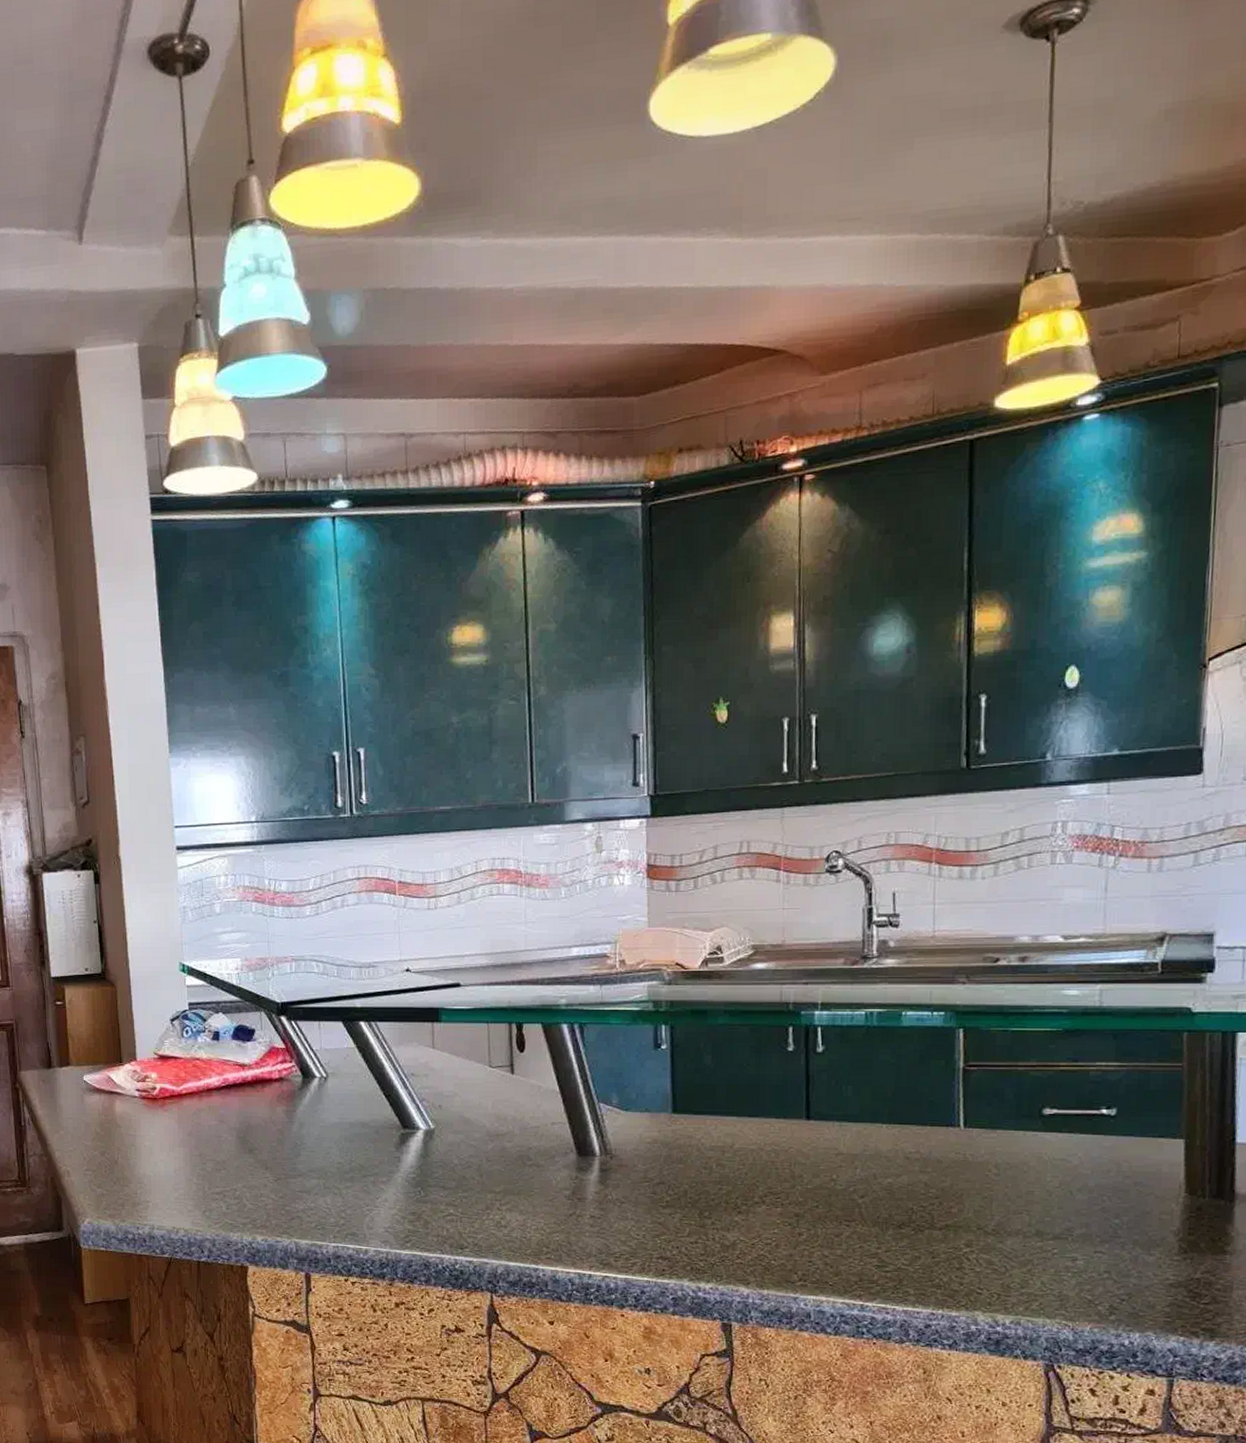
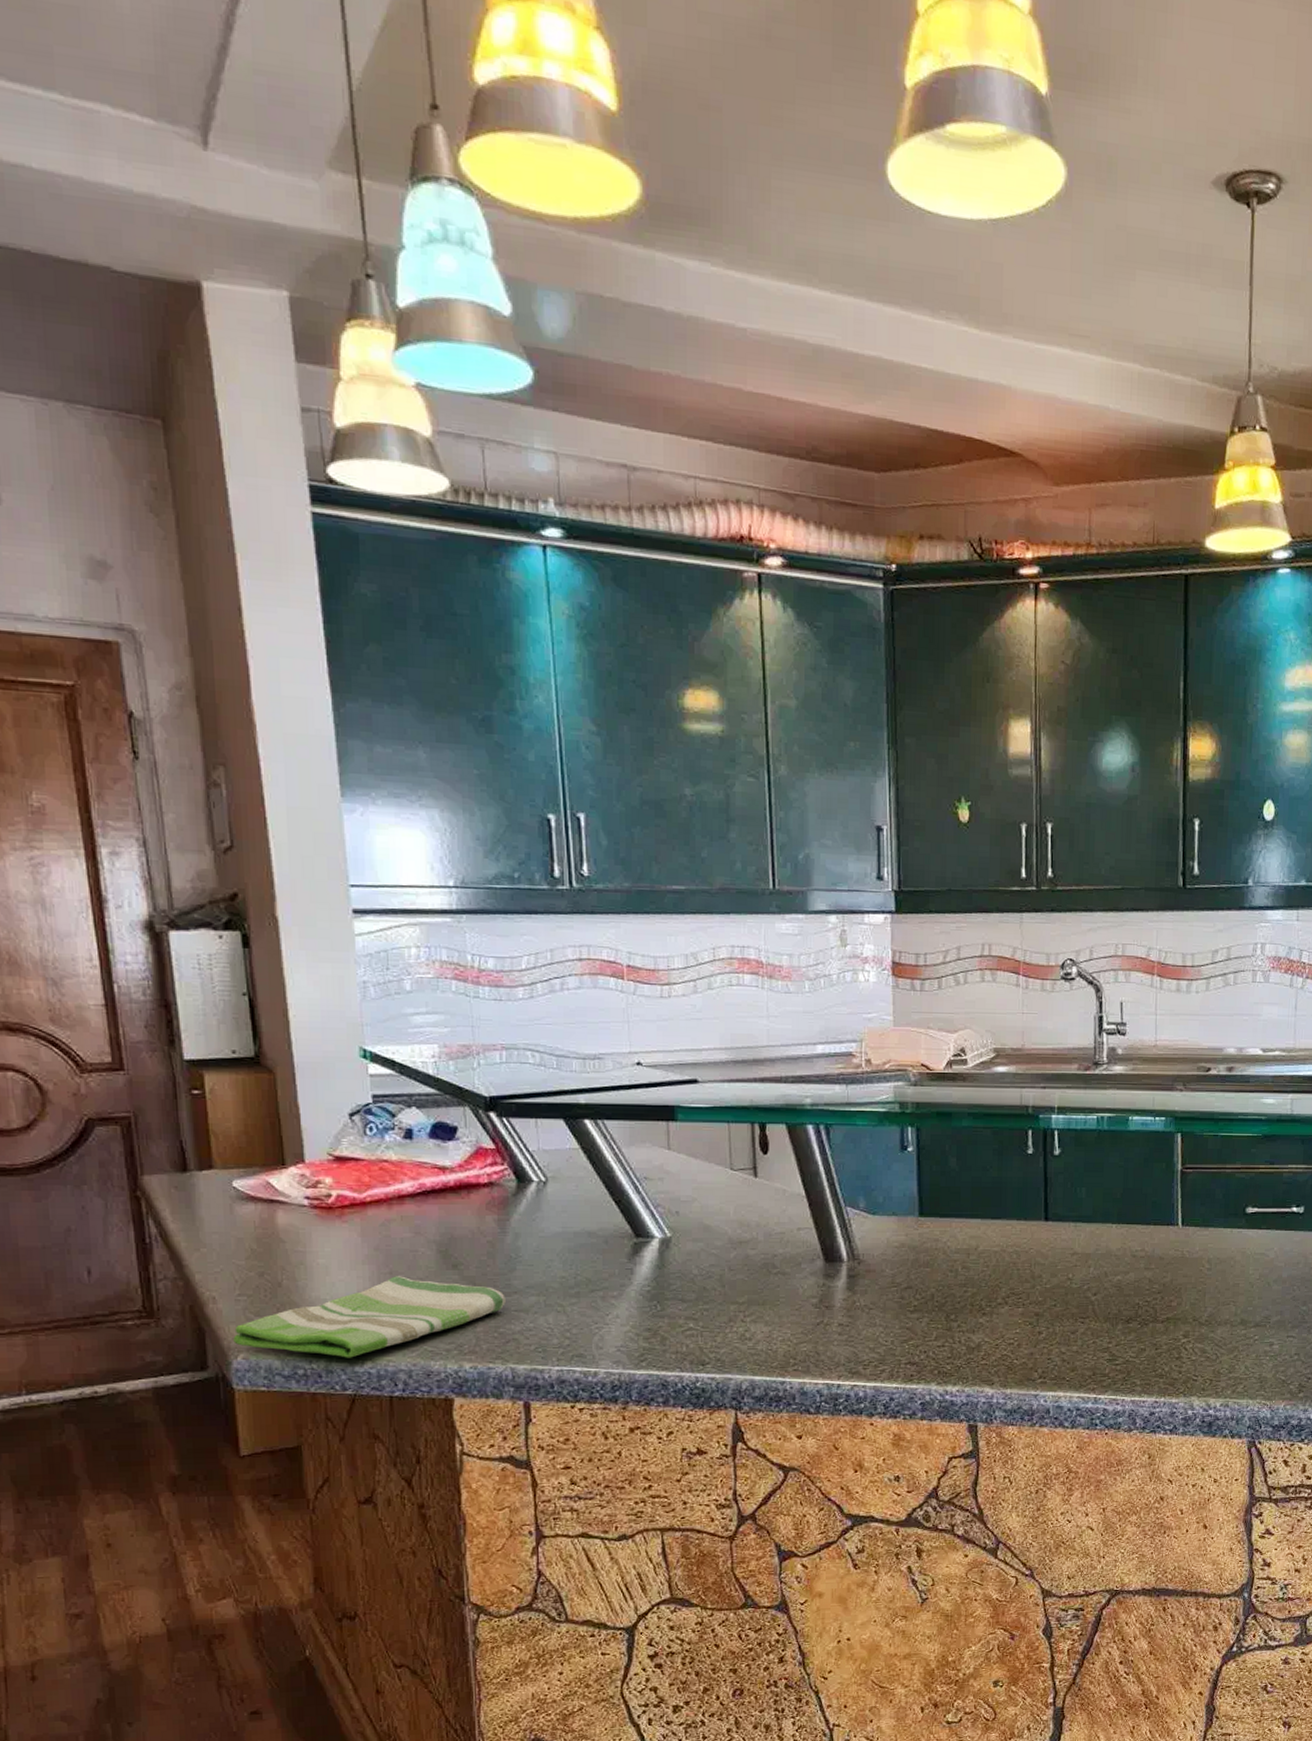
dish towel: none [82,1158,291,1227] -> present [233,1276,506,1358]

